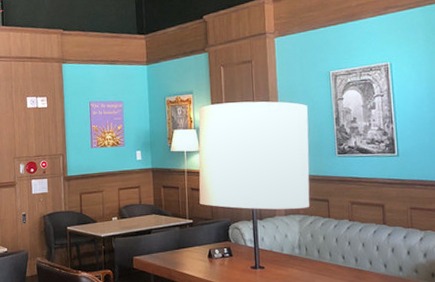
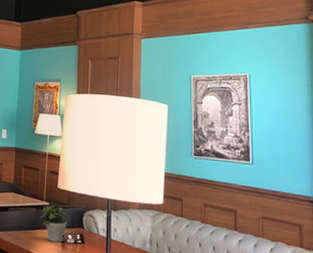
potted plant: none [184,219,213,258] -> present [39,202,68,243]

